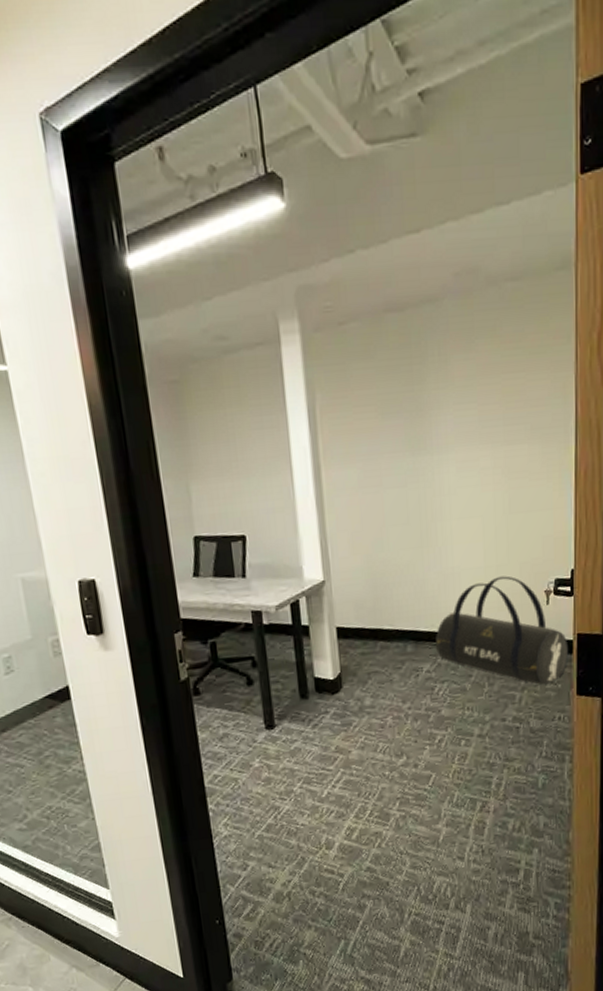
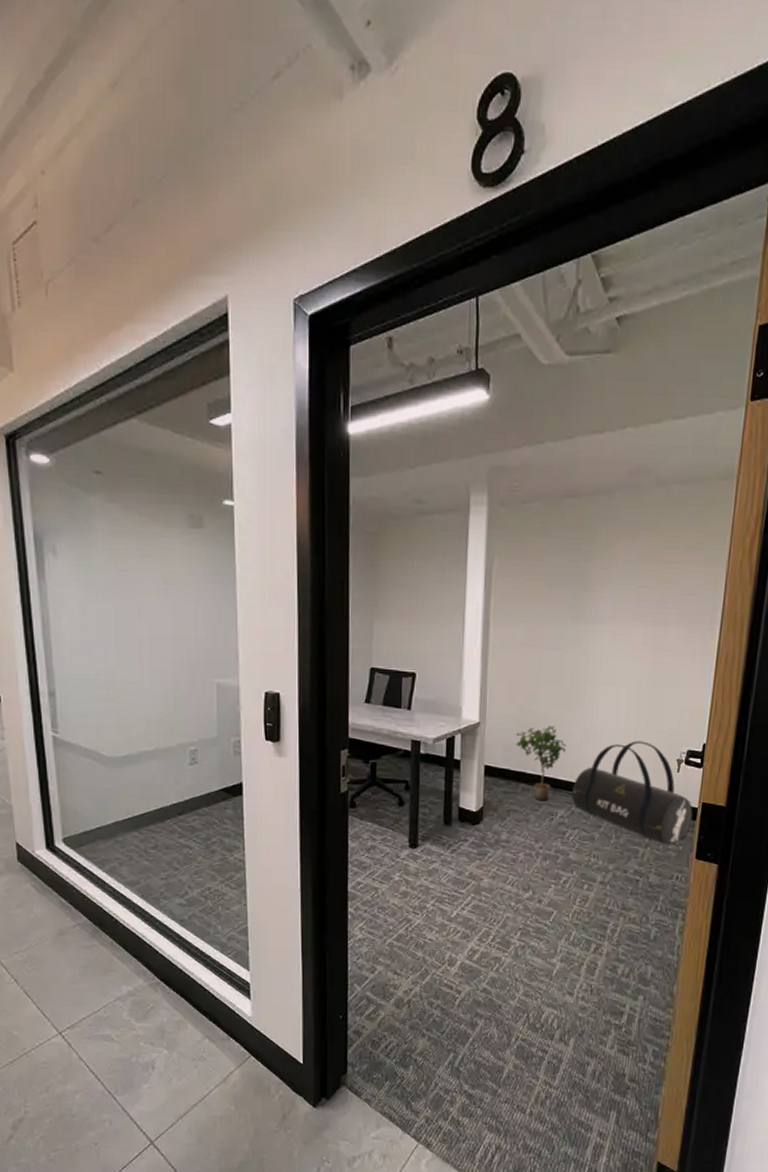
potted plant: none [365,573,423,658] -> present [515,726,566,802]

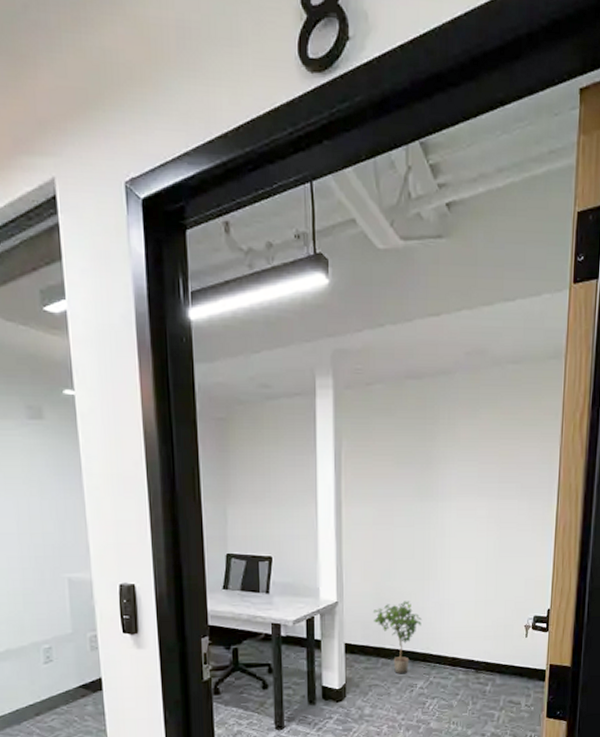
duffel bag: present [572,741,693,845] -> none [430,610,542,707]

